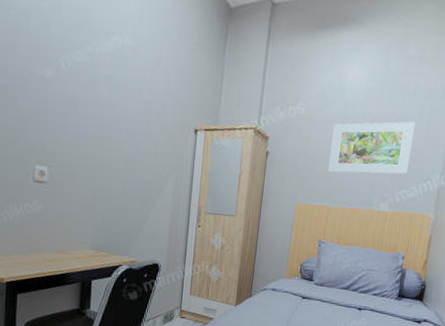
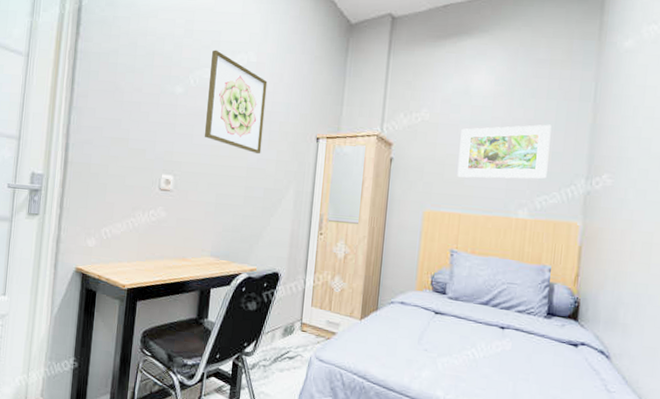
wall art: none [78,29,144,146] -> present [204,50,268,155]

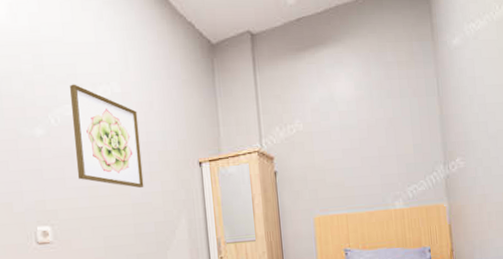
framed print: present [457,124,552,179] -> none [333,120,413,180]

